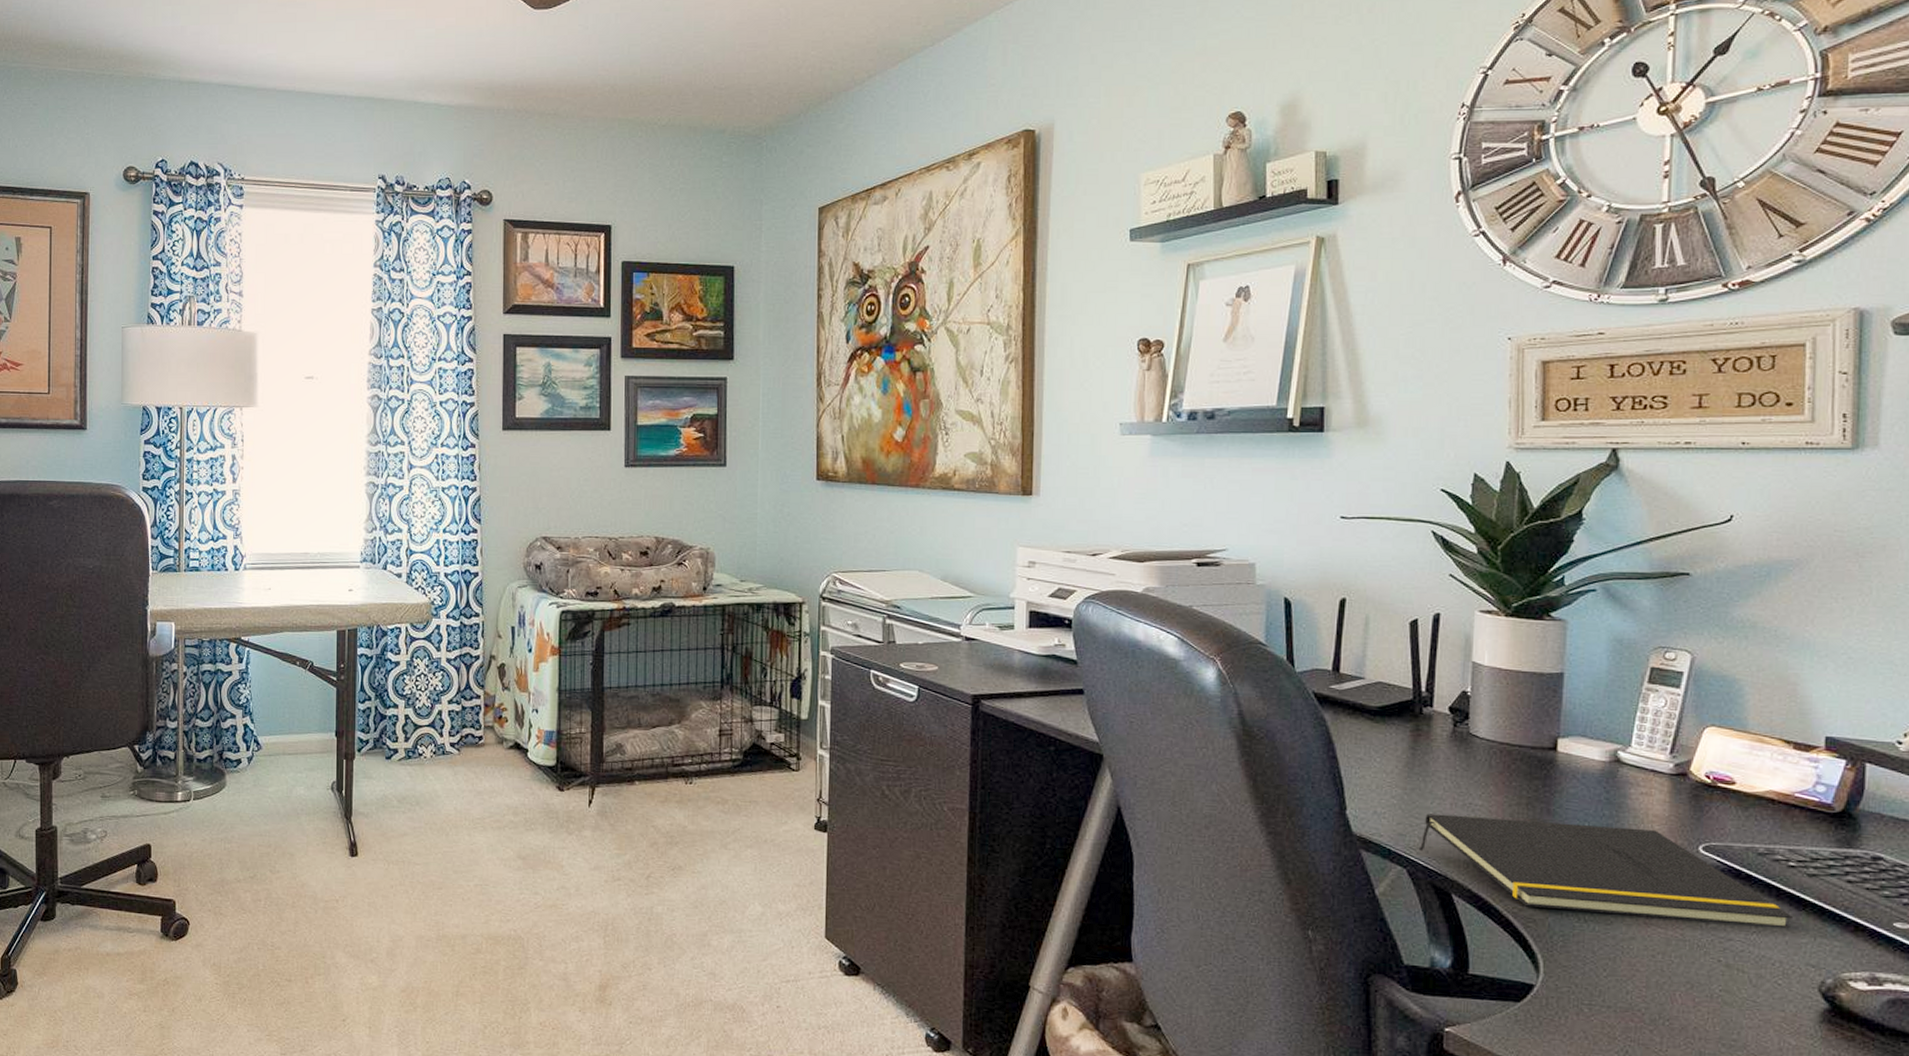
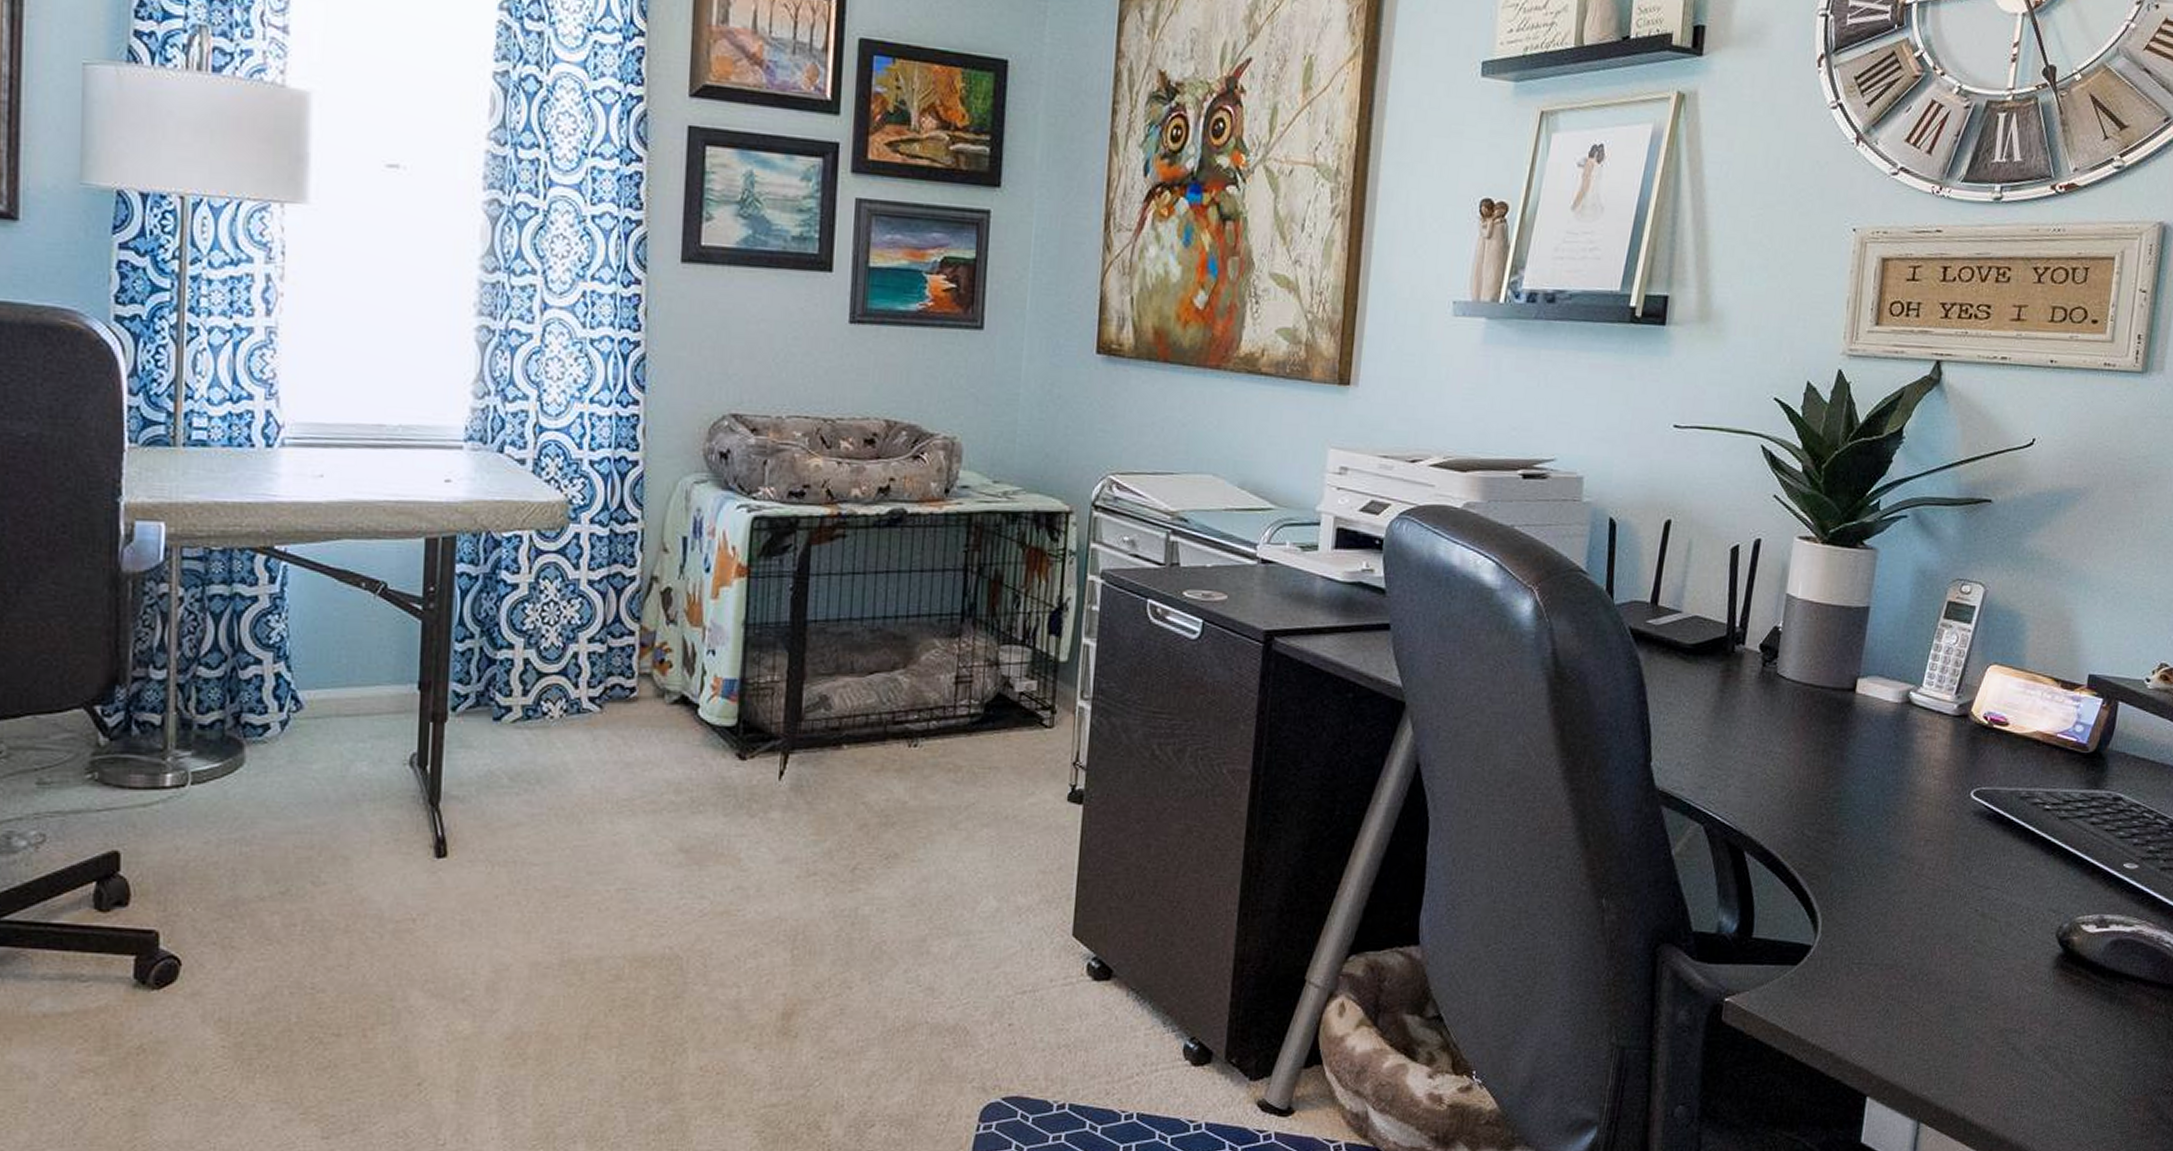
notepad: present [1418,813,1794,928] -> none [1717,763,2044,873]

